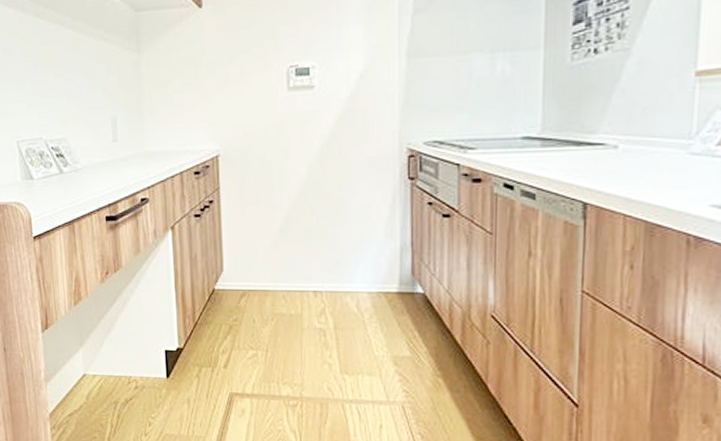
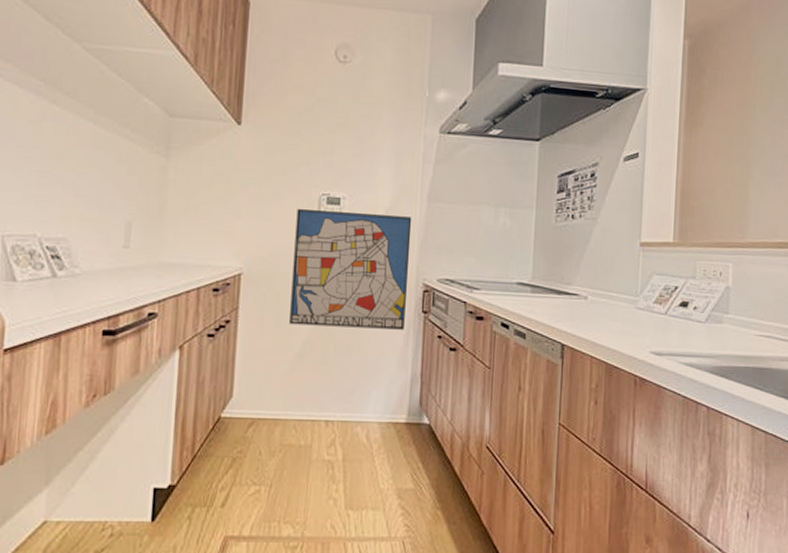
wall art: none [266,78,390,201] -> present [289,209,412,330]

